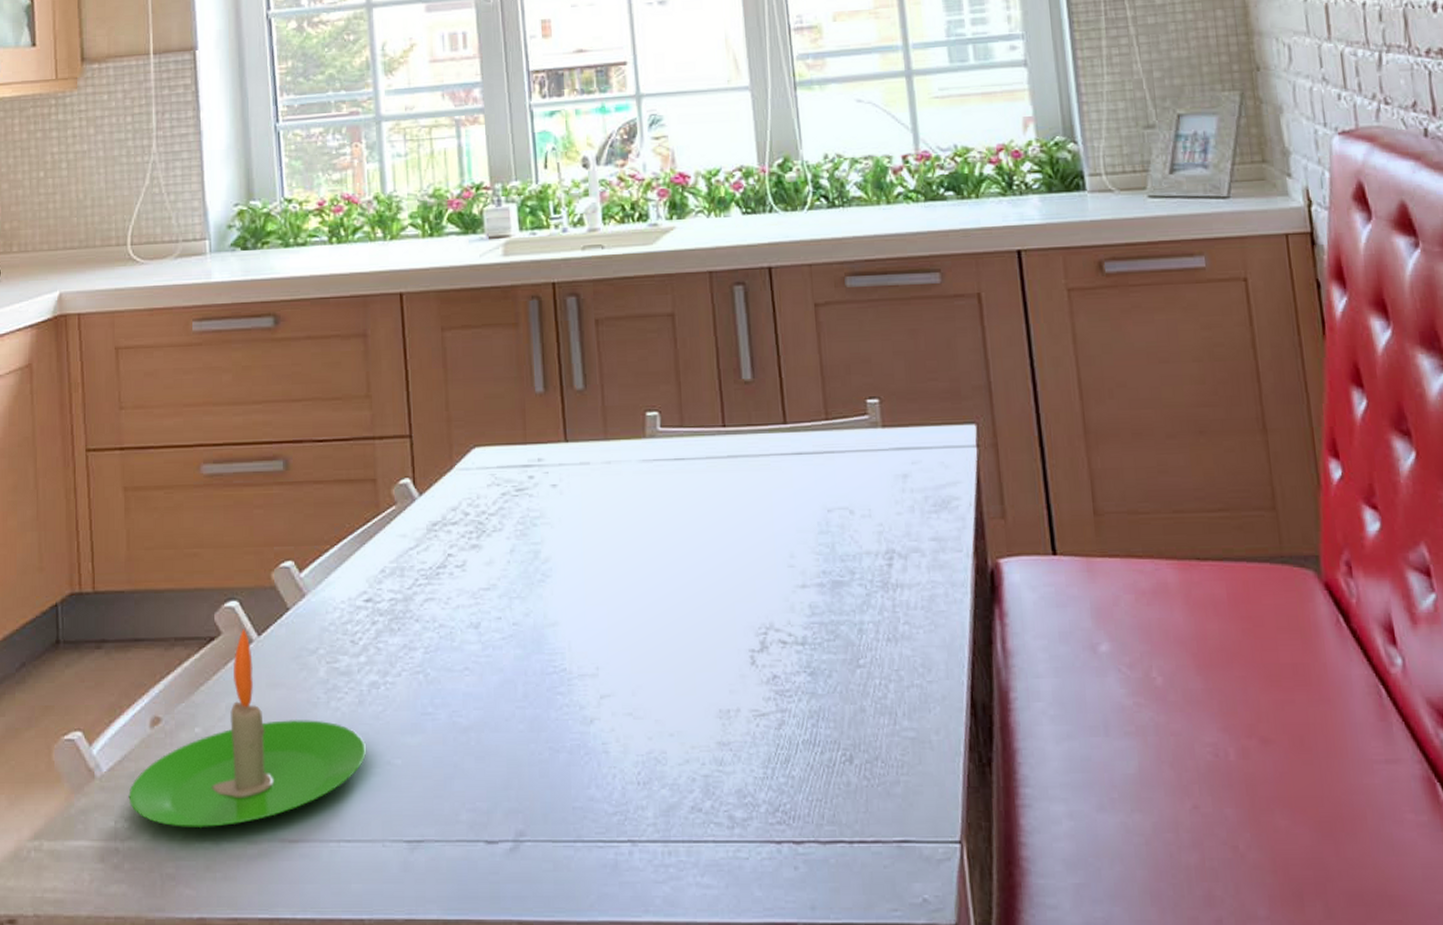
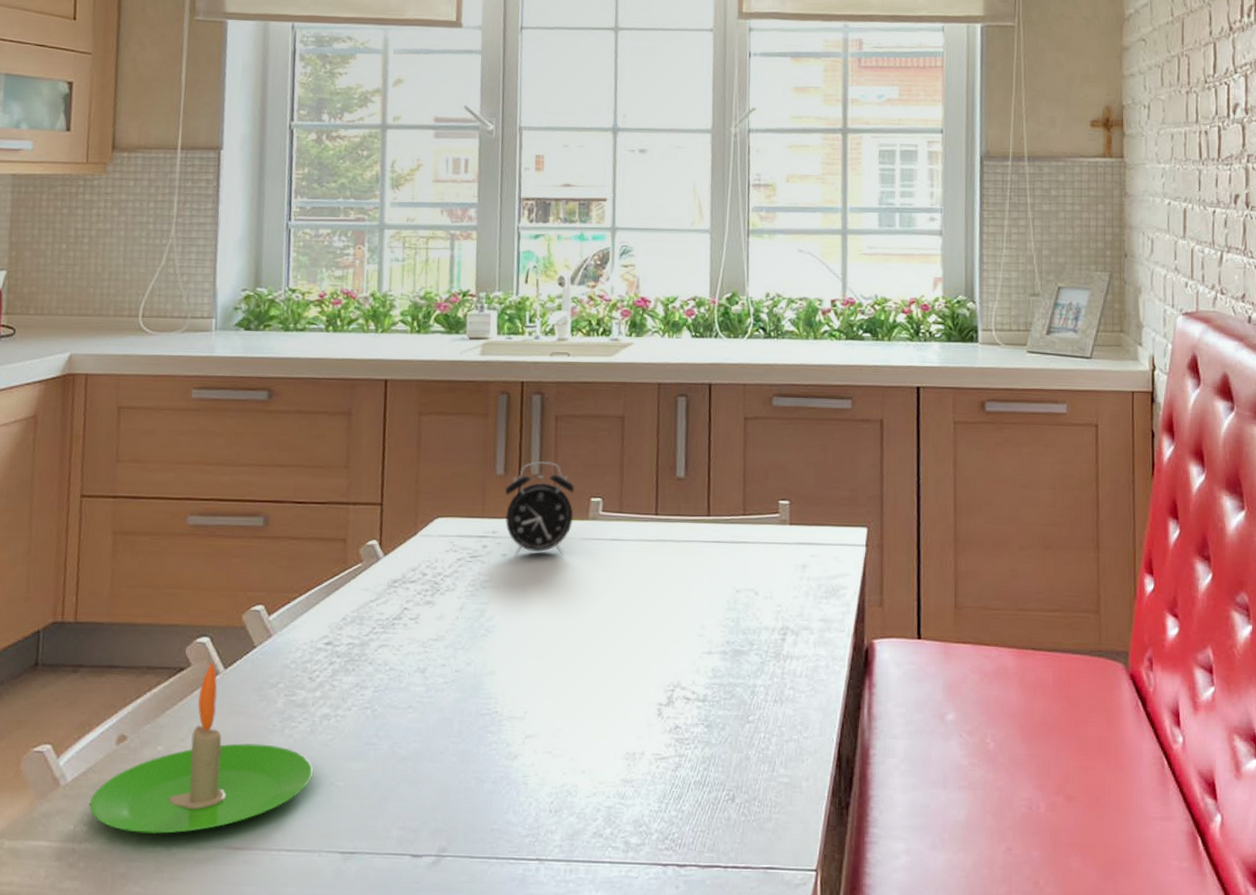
alarm clock: none [546,372,628,487] -> present [504,461,574,557]

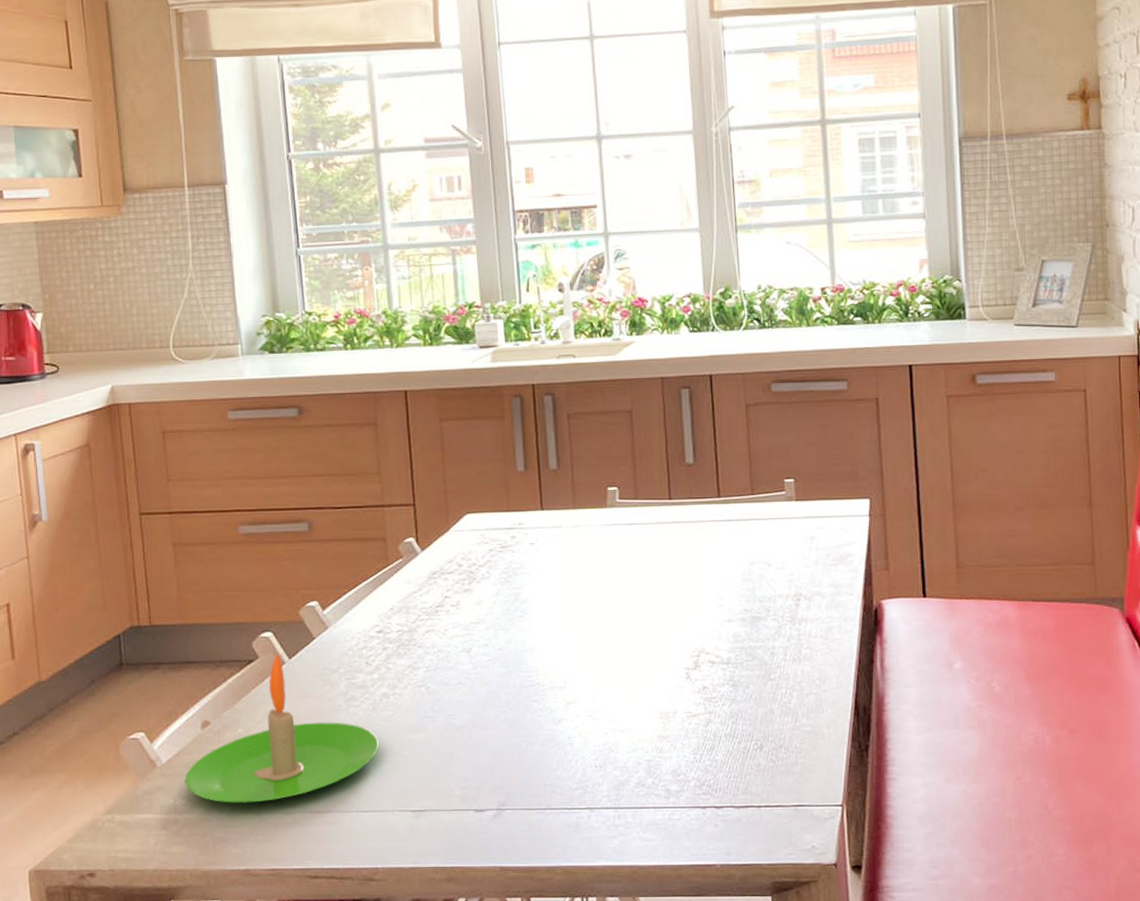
alarm clock: present [504,461,574,557] -> none [526,456,593,545]

